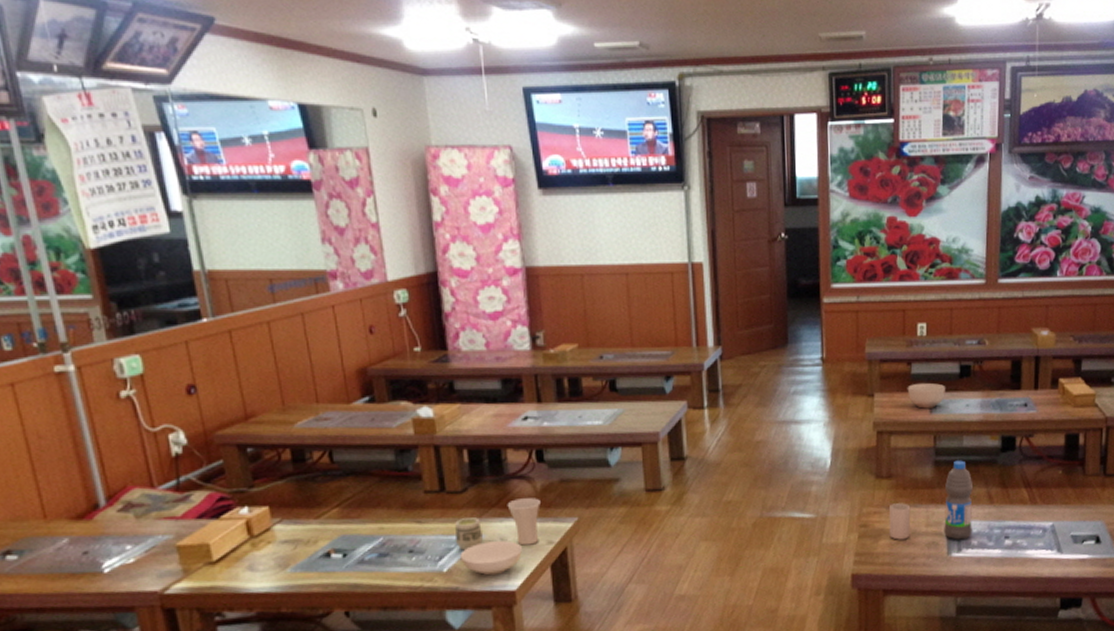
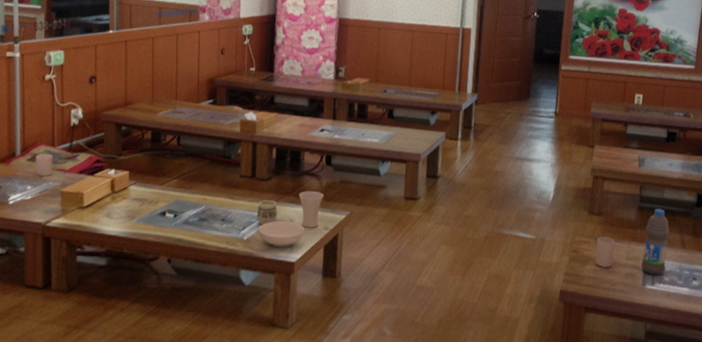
cup: none [129,498,159,530] -> present [35,153,54,177]
bowl: present [907,382,946,409] -> none [622,141,654,163]

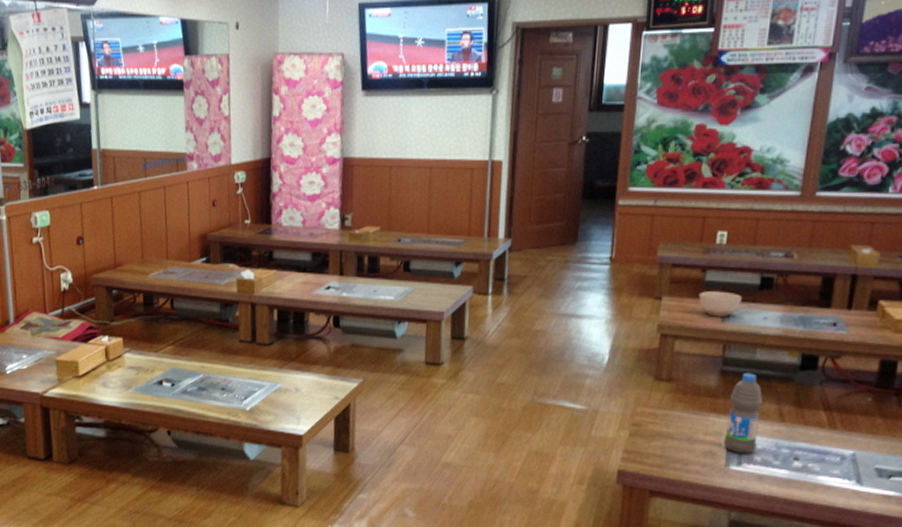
cup: present [35,153,54,177] -> none [28,320,47,345]
cup: present [256,200,278,226] -> none [258,367,282,395]
bowl: present [258,221,306,248] -> none [261,390,313,419]
cup: present [298,191,325,228] -> none [304,356,333,398]
cup: present [595,236,615,268] -> none [663,407,689,445]
bowl: none [622,141,654,163] -> present [698,290,743,317]

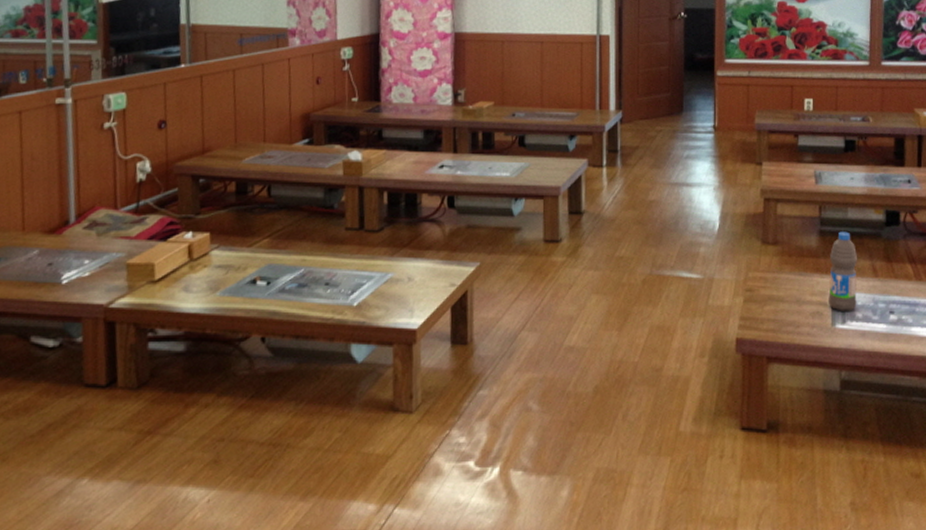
bowl: present [698,290,743,317] -> none [794,154,832,179]

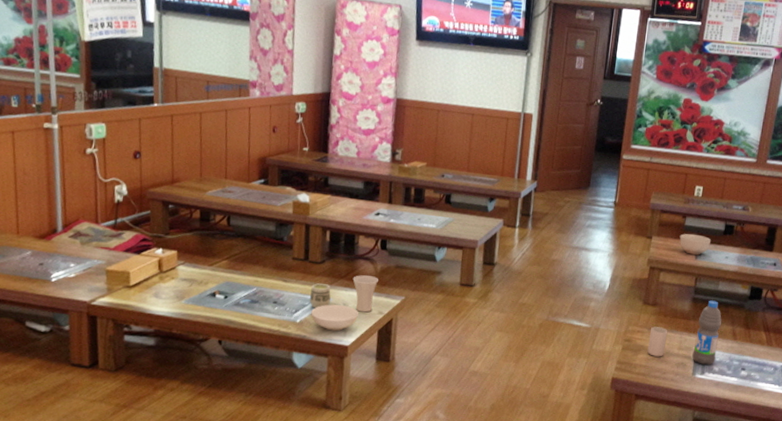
cup: none [367,256,394,287] -> present [309,283,332,309]
bowl: none [370,280,428,313] -> present [311,304,359,331]
cup: none [417,241,449,286] -> present [352,275,379,313]
cup: none [774,270,796,307] -> present [647,326,668,357]
bowl: none [794,154,832,179] -> present [679,233,712,256]

